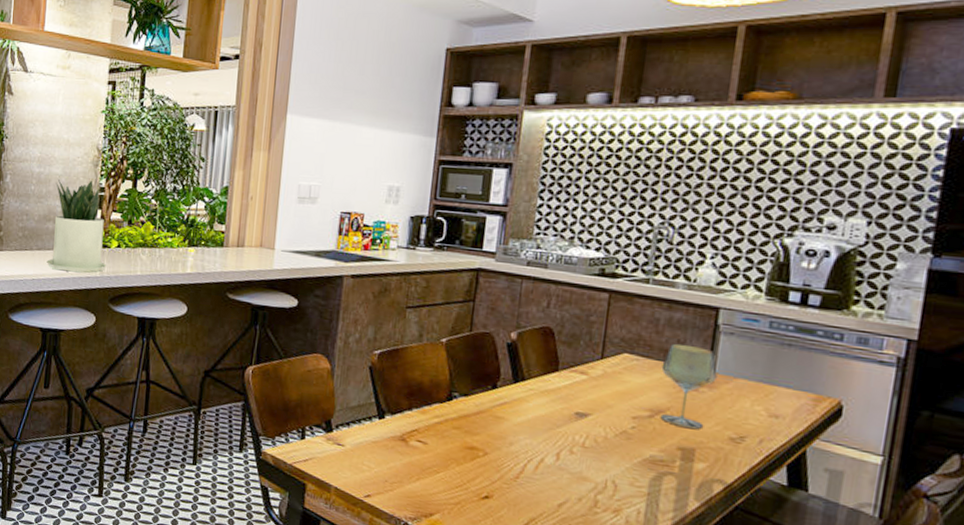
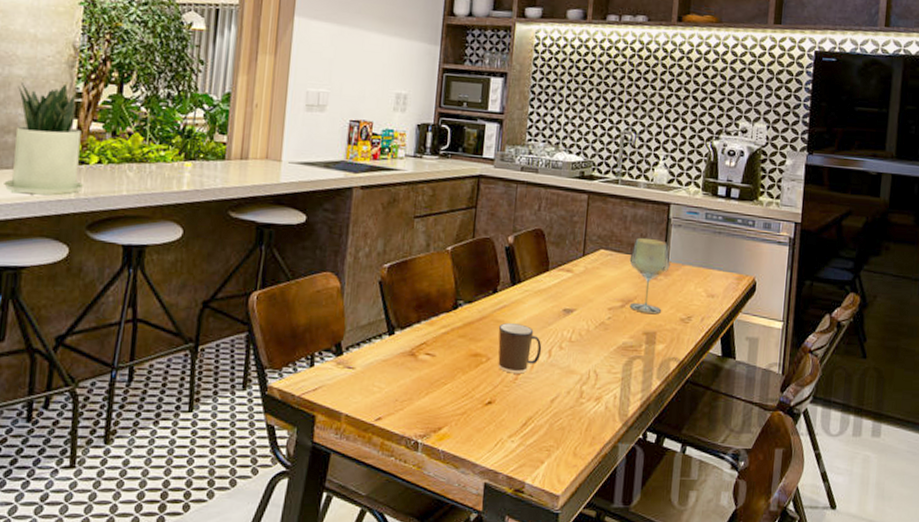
mug: none [496,420,549,473] -> present [498,323,542,374]

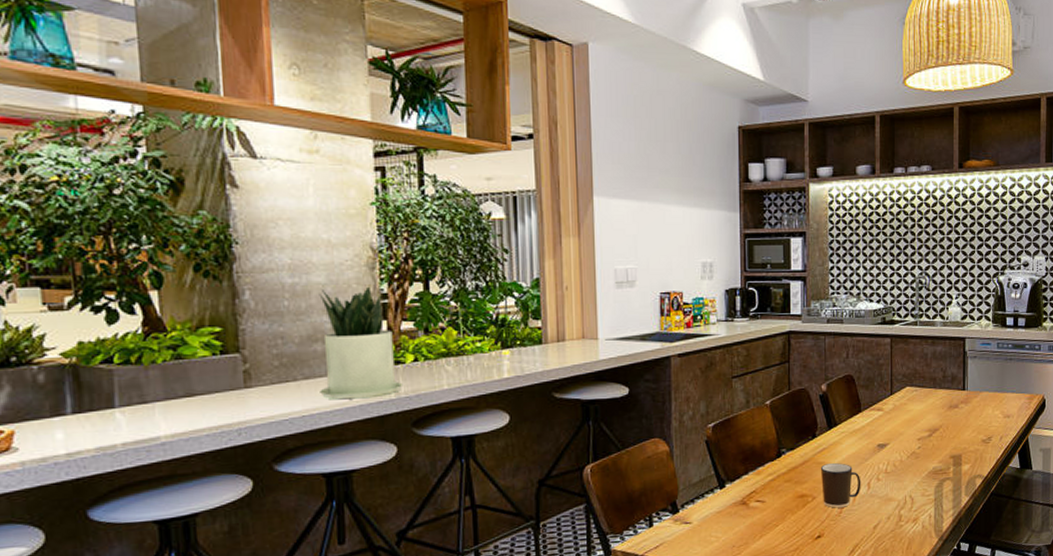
wine glass: present [629,237,670,315] -> none [933,371,969,440]

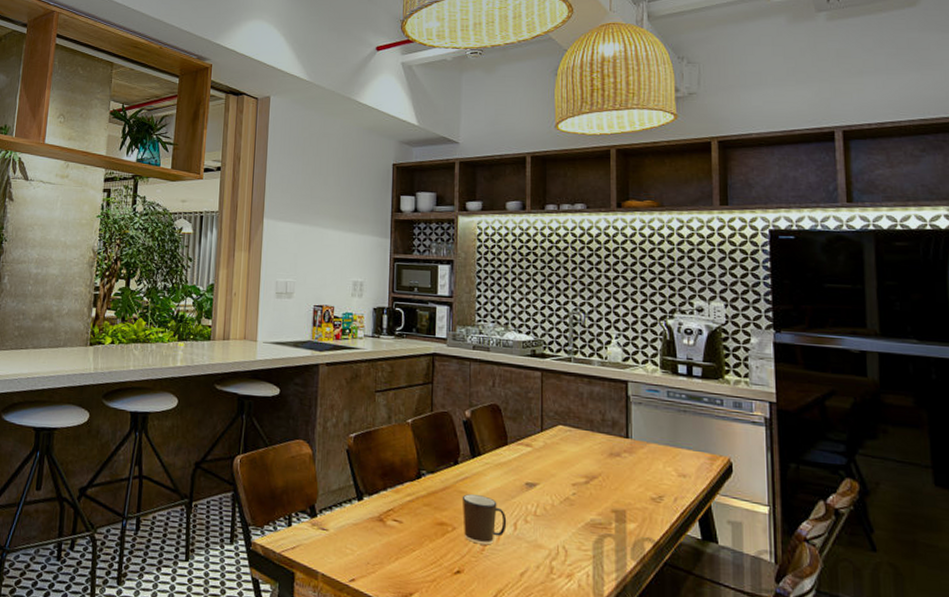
planter: present [319,286,404,400] -> none [42,280,101,370]

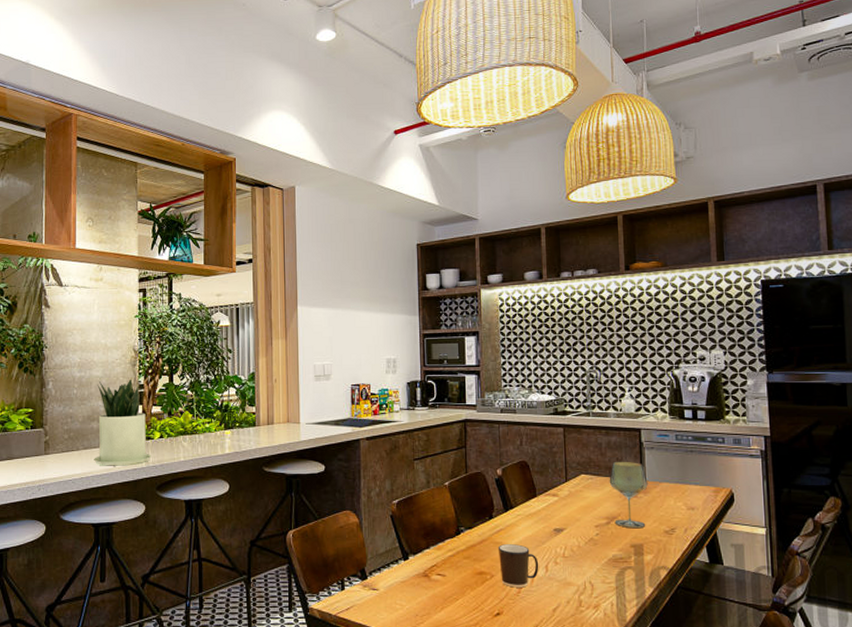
planter: none [42,280,101,370] -> present [94,379,152,466]
wine glass: none [590,414,634,493] -> present [609,461,648,529]

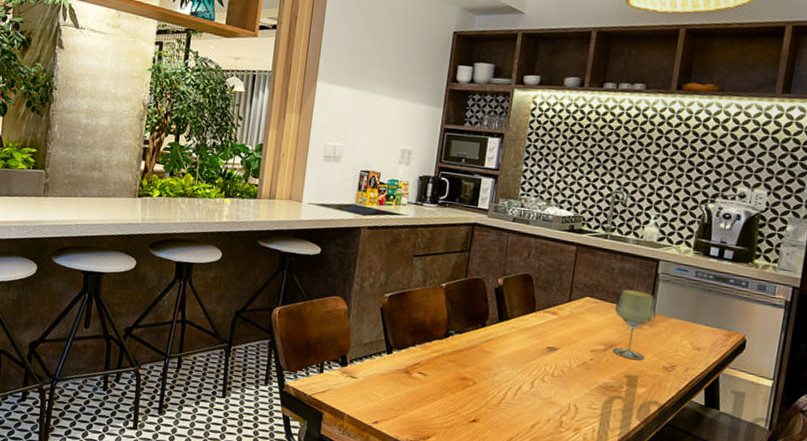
planter: present [94,379,152,466] -> none [91,131,149,220]
mug: present [498,544,539,588] -> none [483,354,526,400]

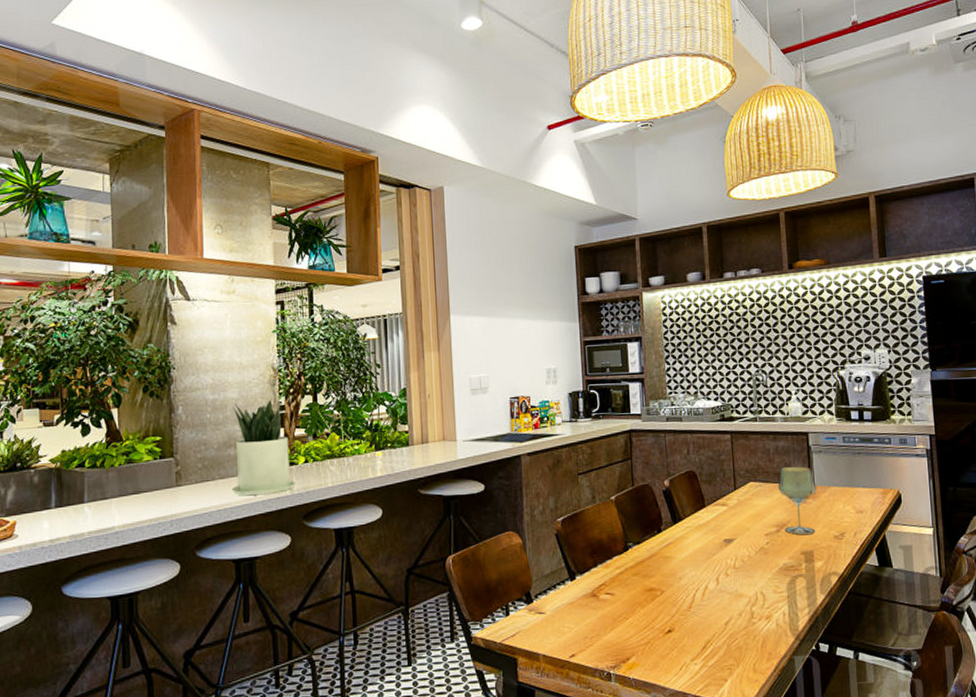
planter: none [91,131,149,220] -> present [232,399,296,496]

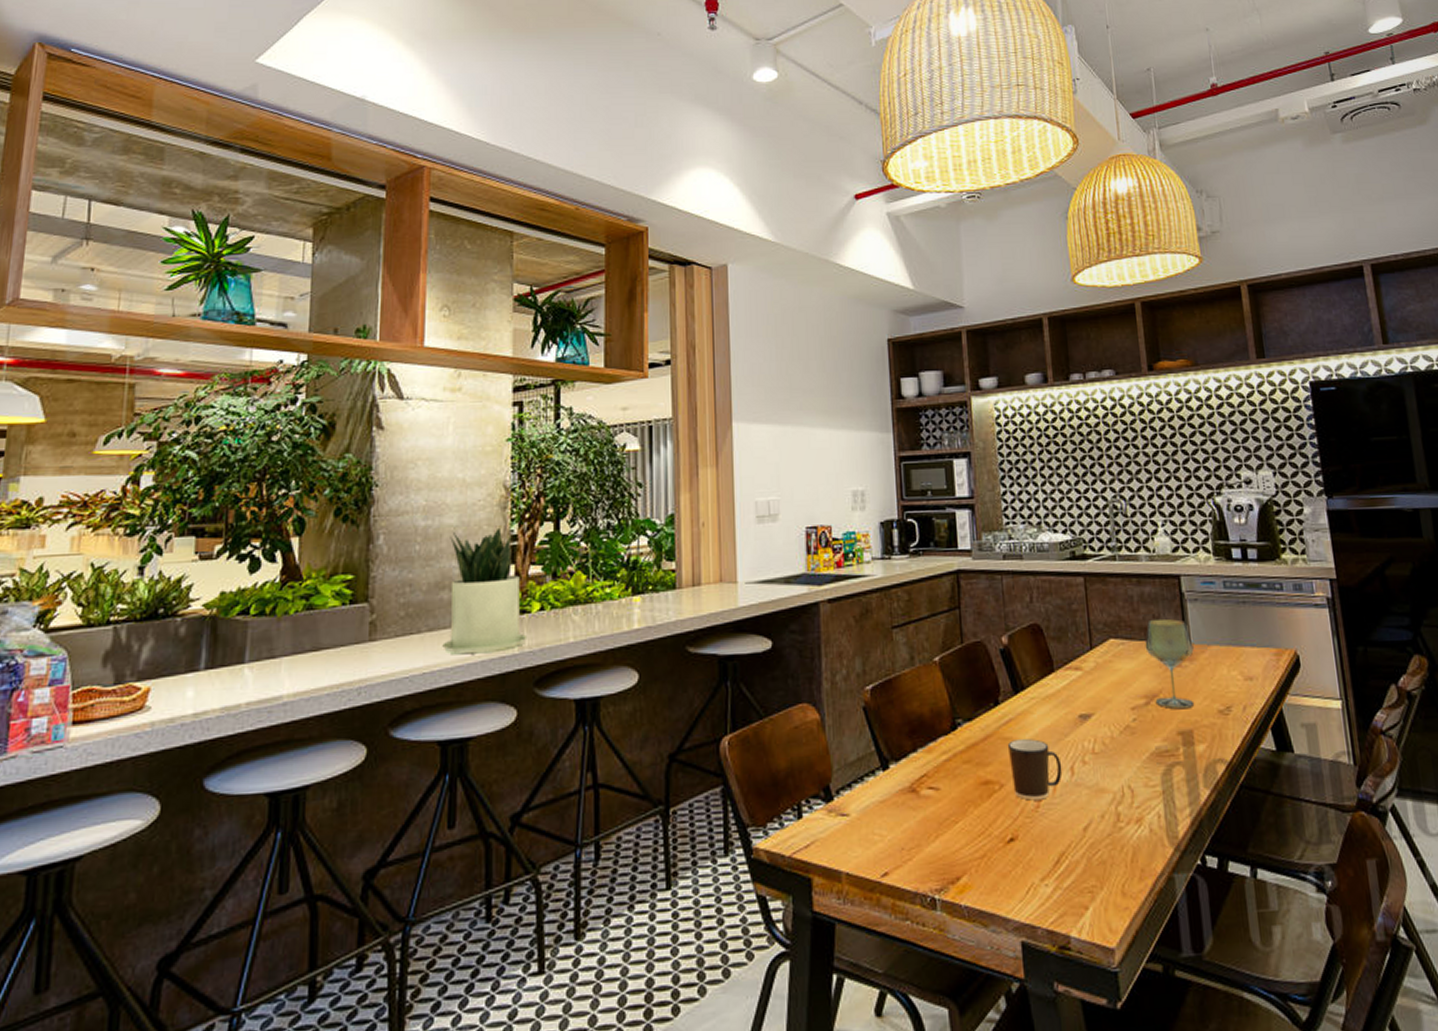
mug: none [667,557,710,603] -> present [1007,739,1063,801]

